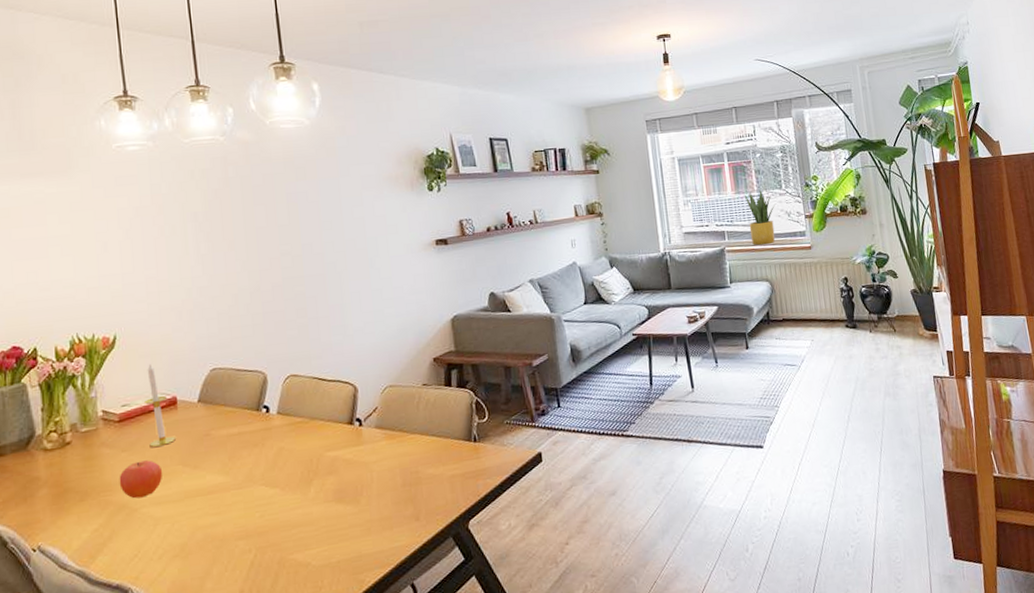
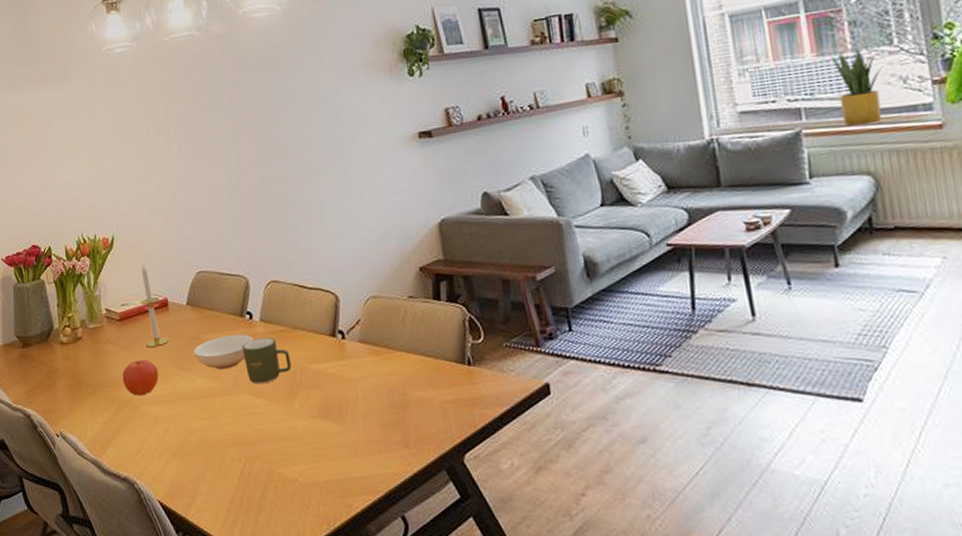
bowl: none [204,427,271,465] -> present [194,334,255,370]
mug: none [257,429,308,476] -> present [242,337,292,385]

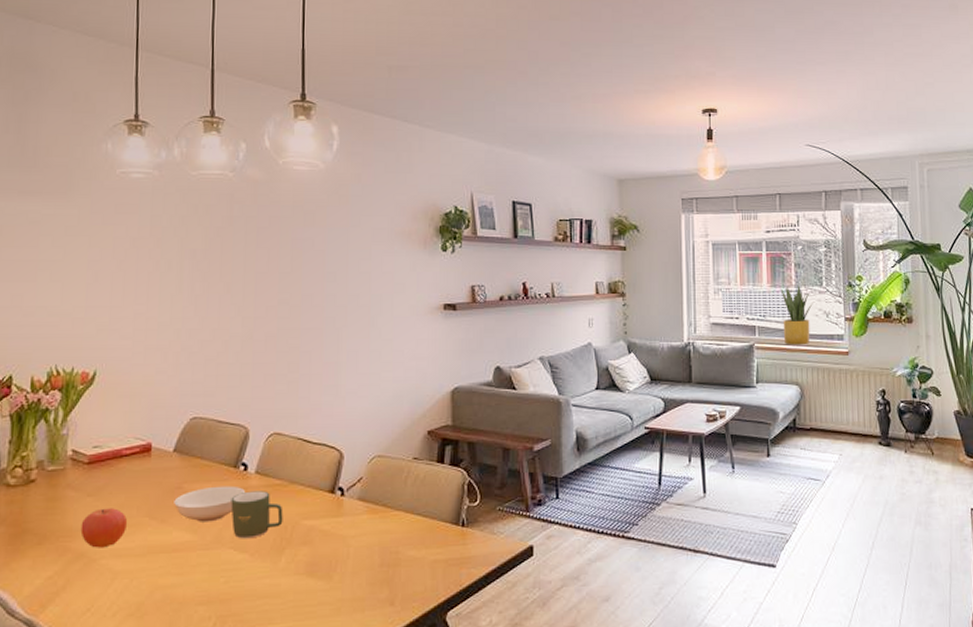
candle: present [140,264,169,348] -> none [117,405,145,496]

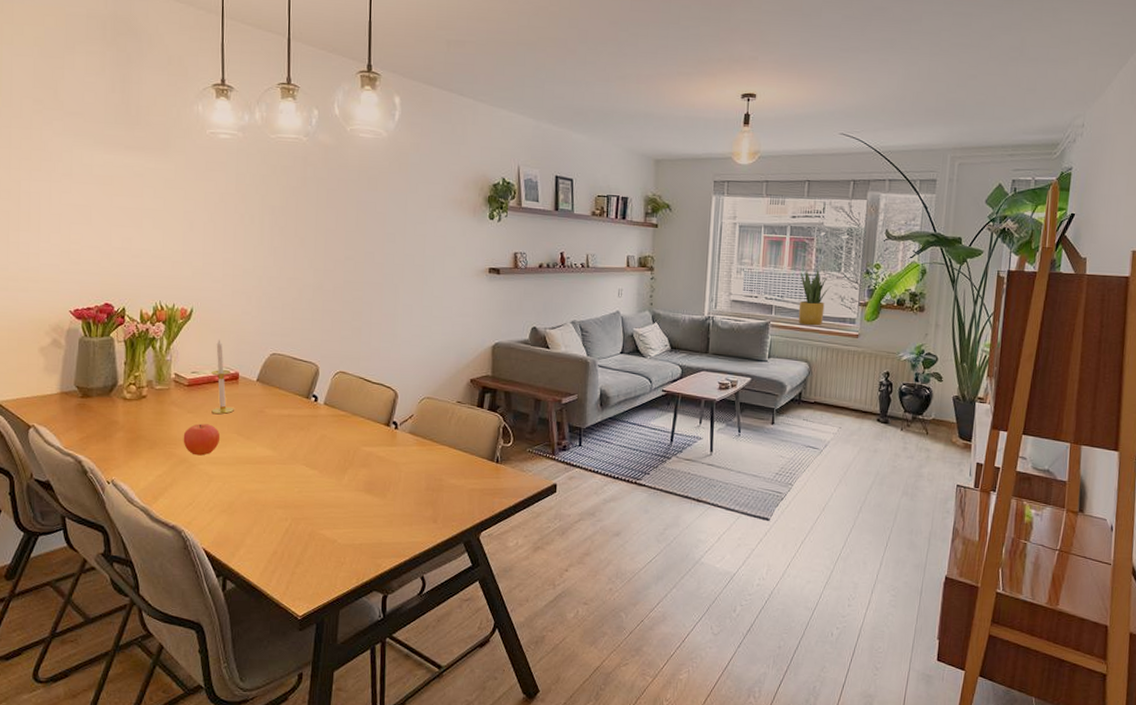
candle: none [117,405,145,496] -> present [211,339,234,415]
bowl: present [174,485,246,522] -> none [257,412,316,442]
mug: present [231,491,283,539] -> none [303,419,347,458]

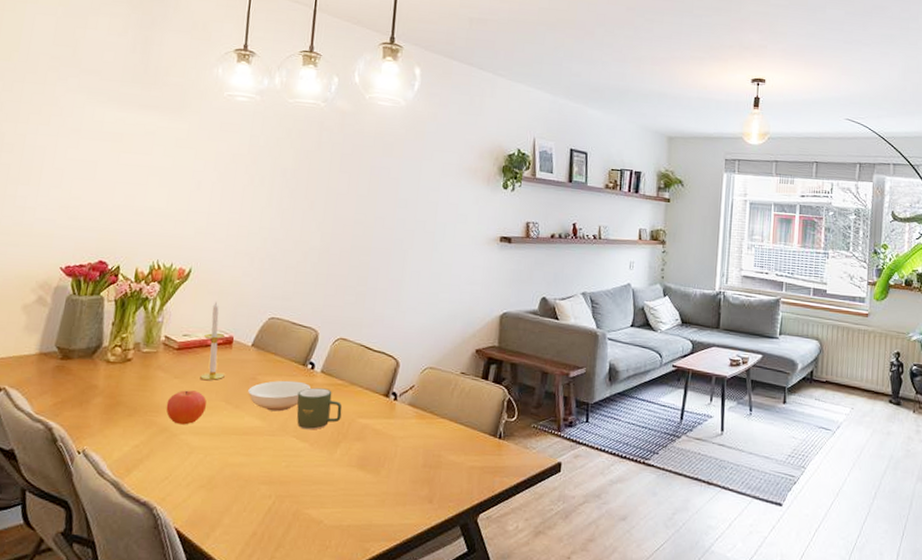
bowl: none [257,412,316,442] -> present [248,380,312,412]
mug: none [303,419,347,458] -> present [296,387,343,430]
planter: present [798,269,831,326] -> none [808,247,840,304]

